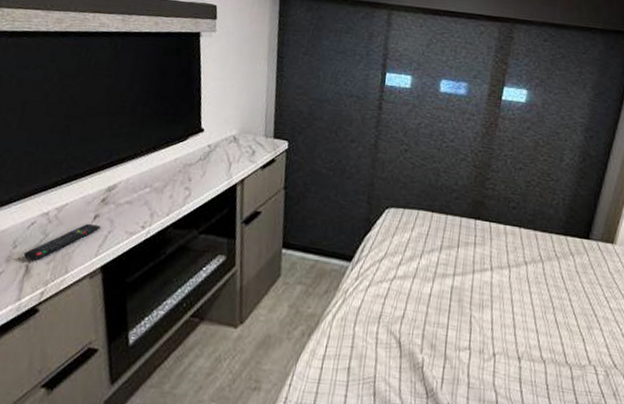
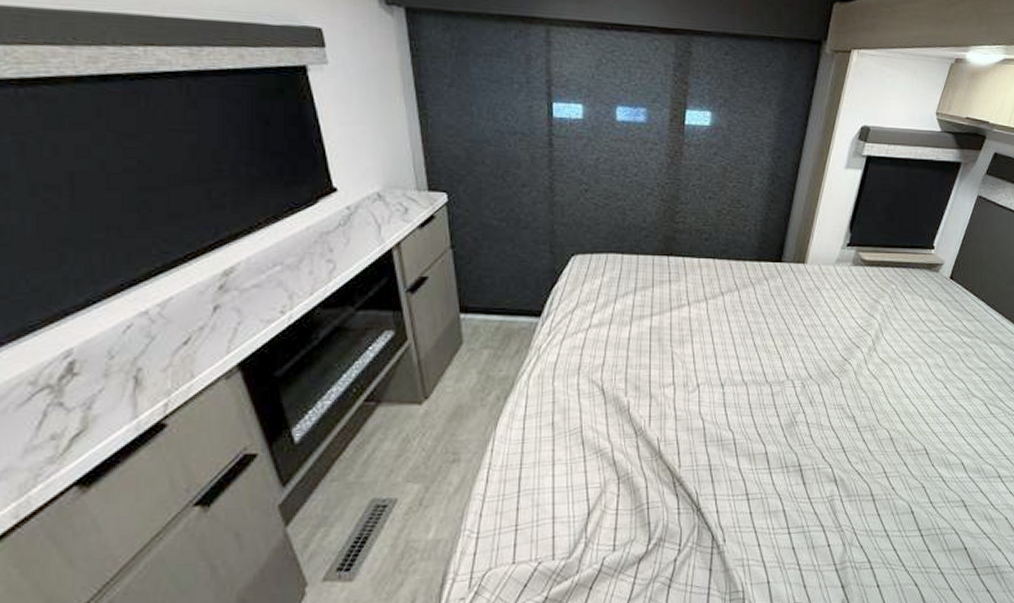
remote control: present [23,223,101,261] -> none [126,316,226,370]

